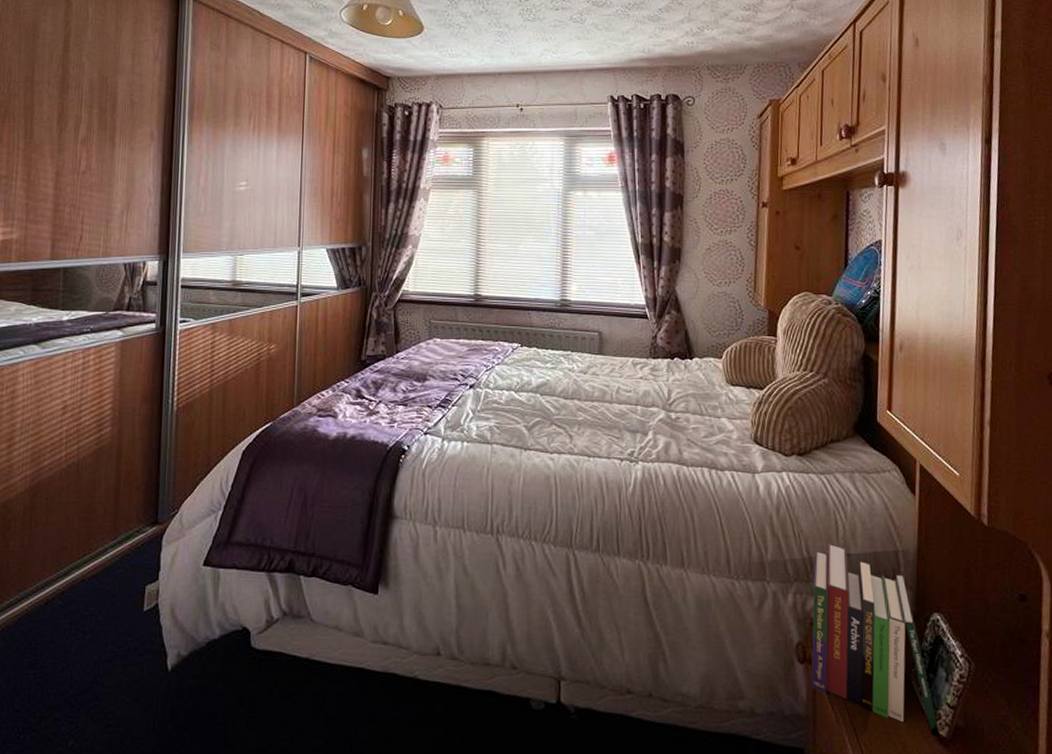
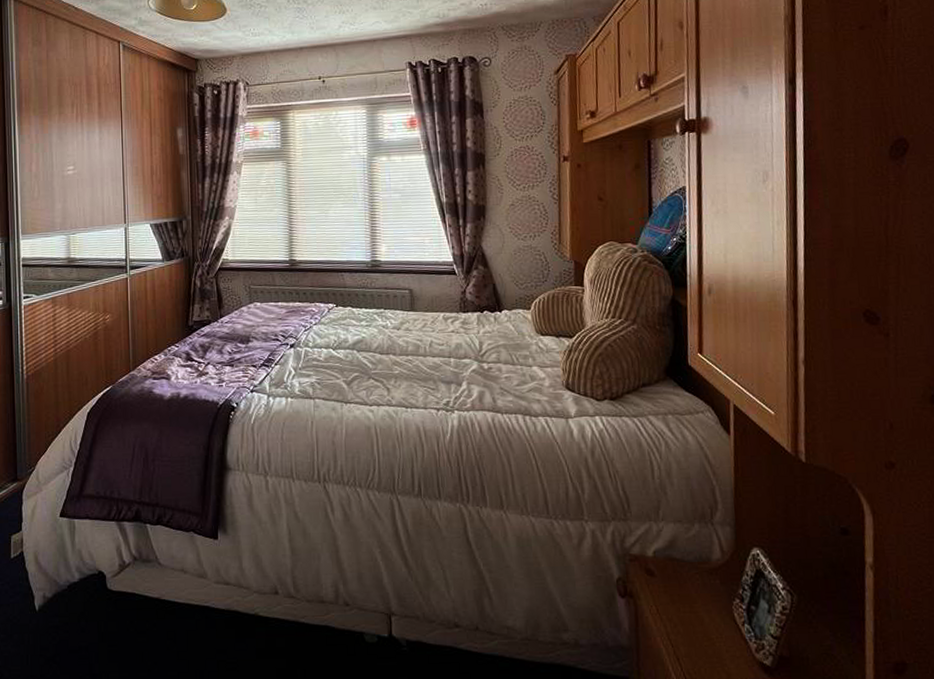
books: present [811,541,941,738] -> none [630,481,765,667]

